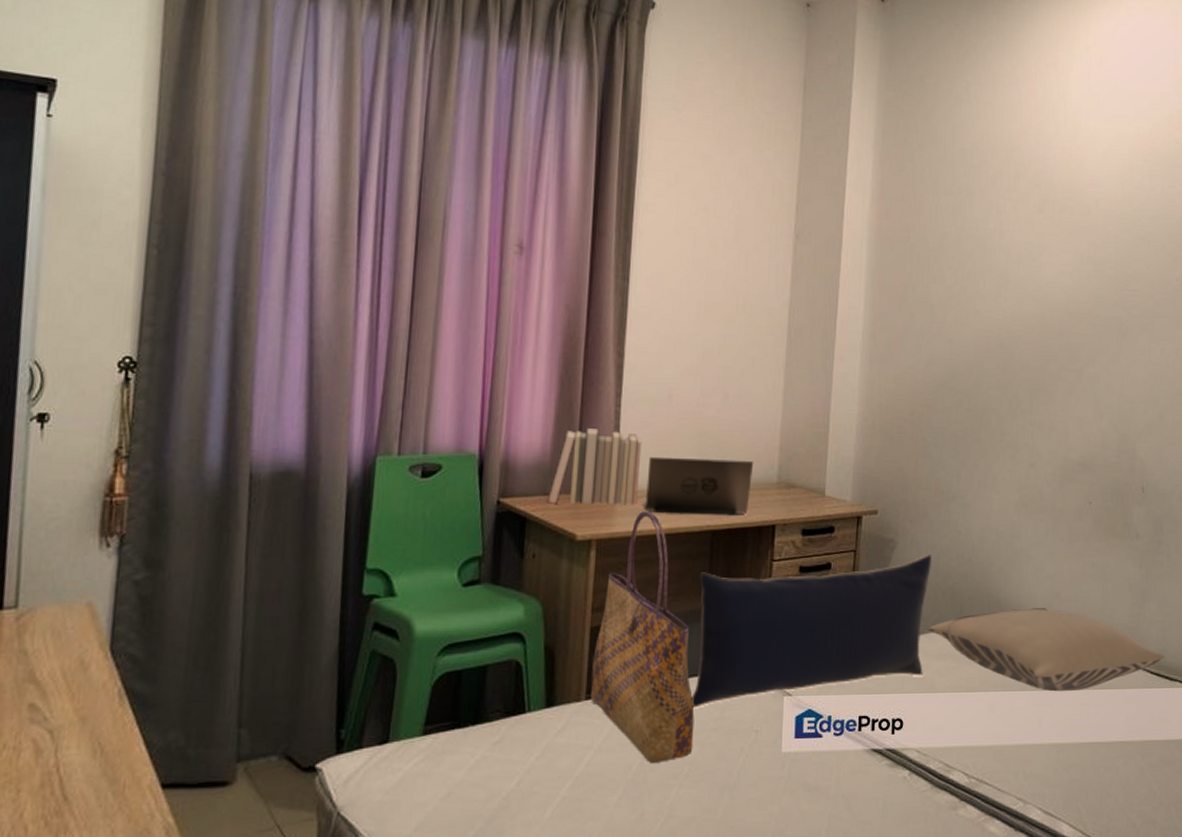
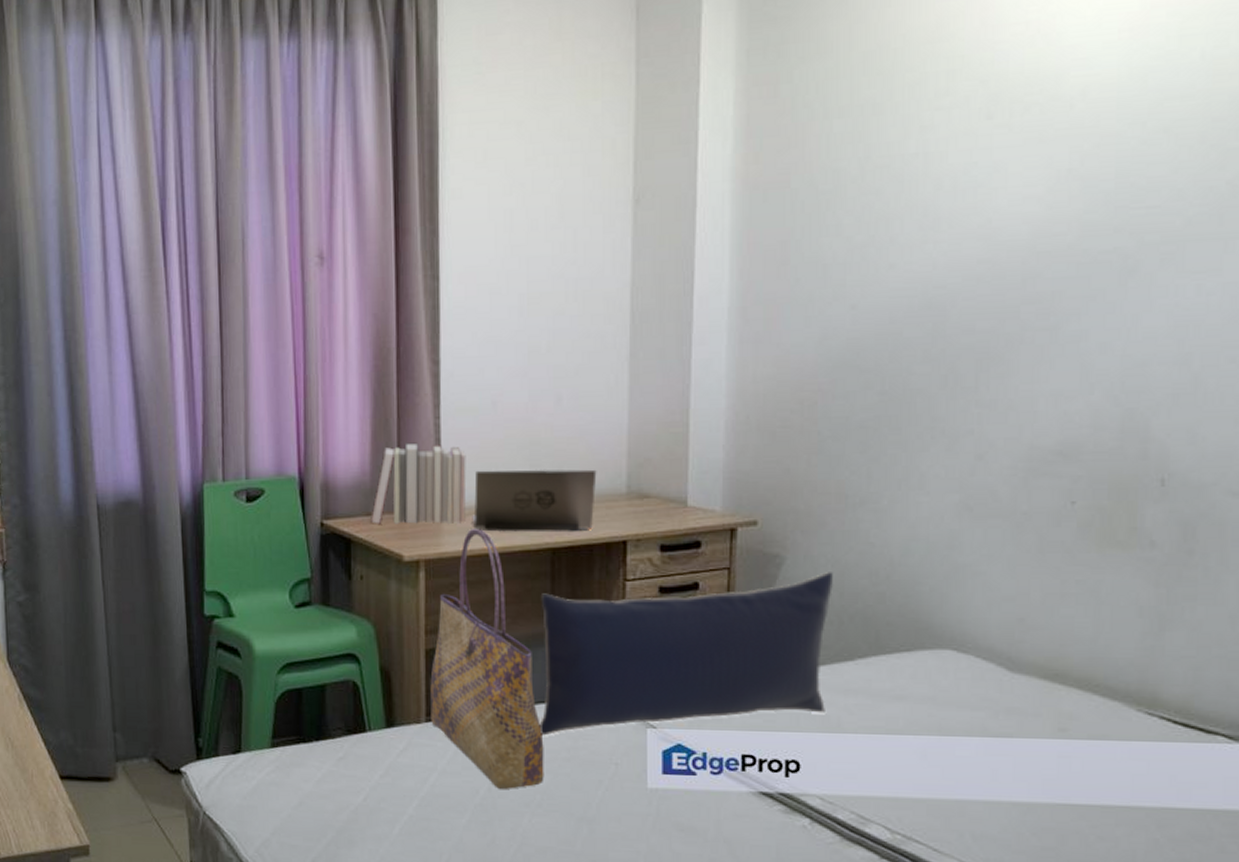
pillow: present [928,608,1165,692] -> none [830,637,1198,741]

